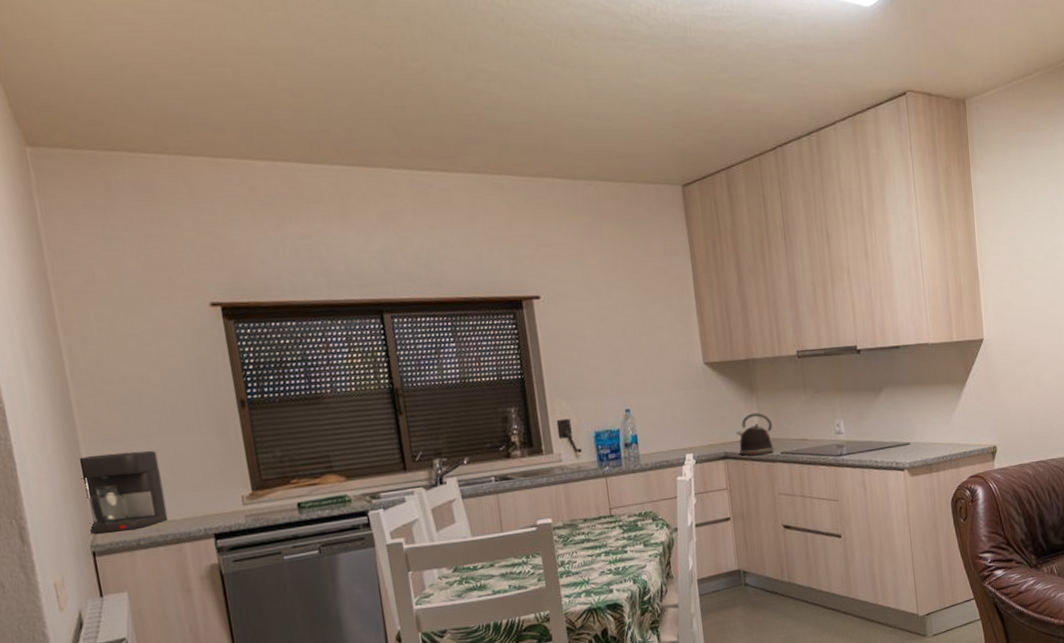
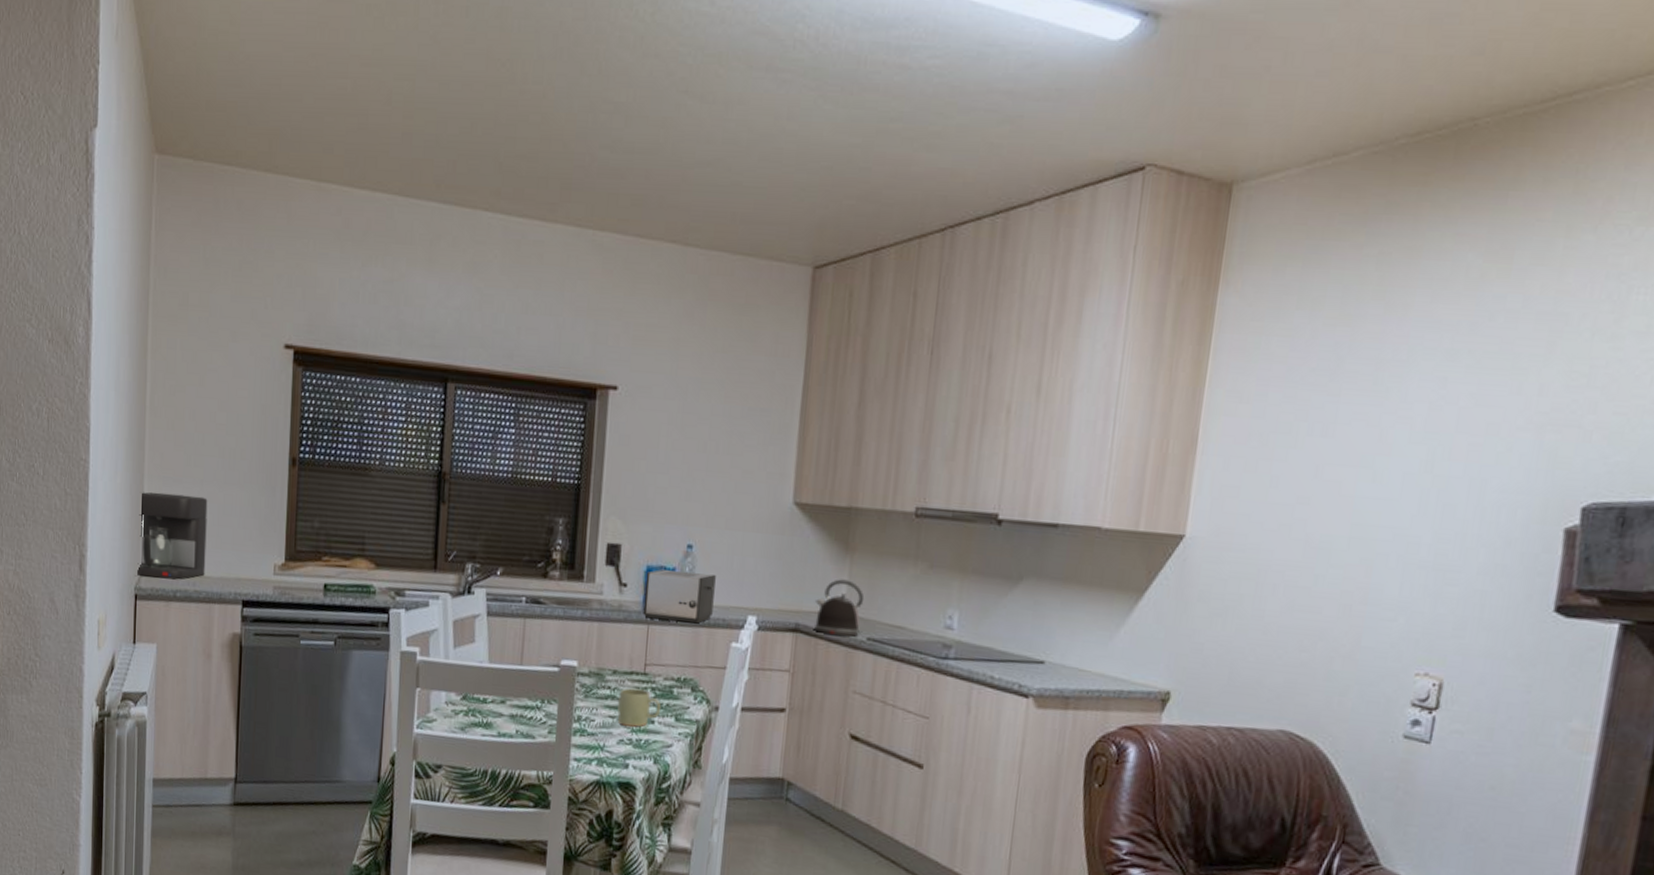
mug: none [592,528,631,560] -> present [617,688,662,727]
toaster: none [595,429,657,473] -> present [643,569,716,624]

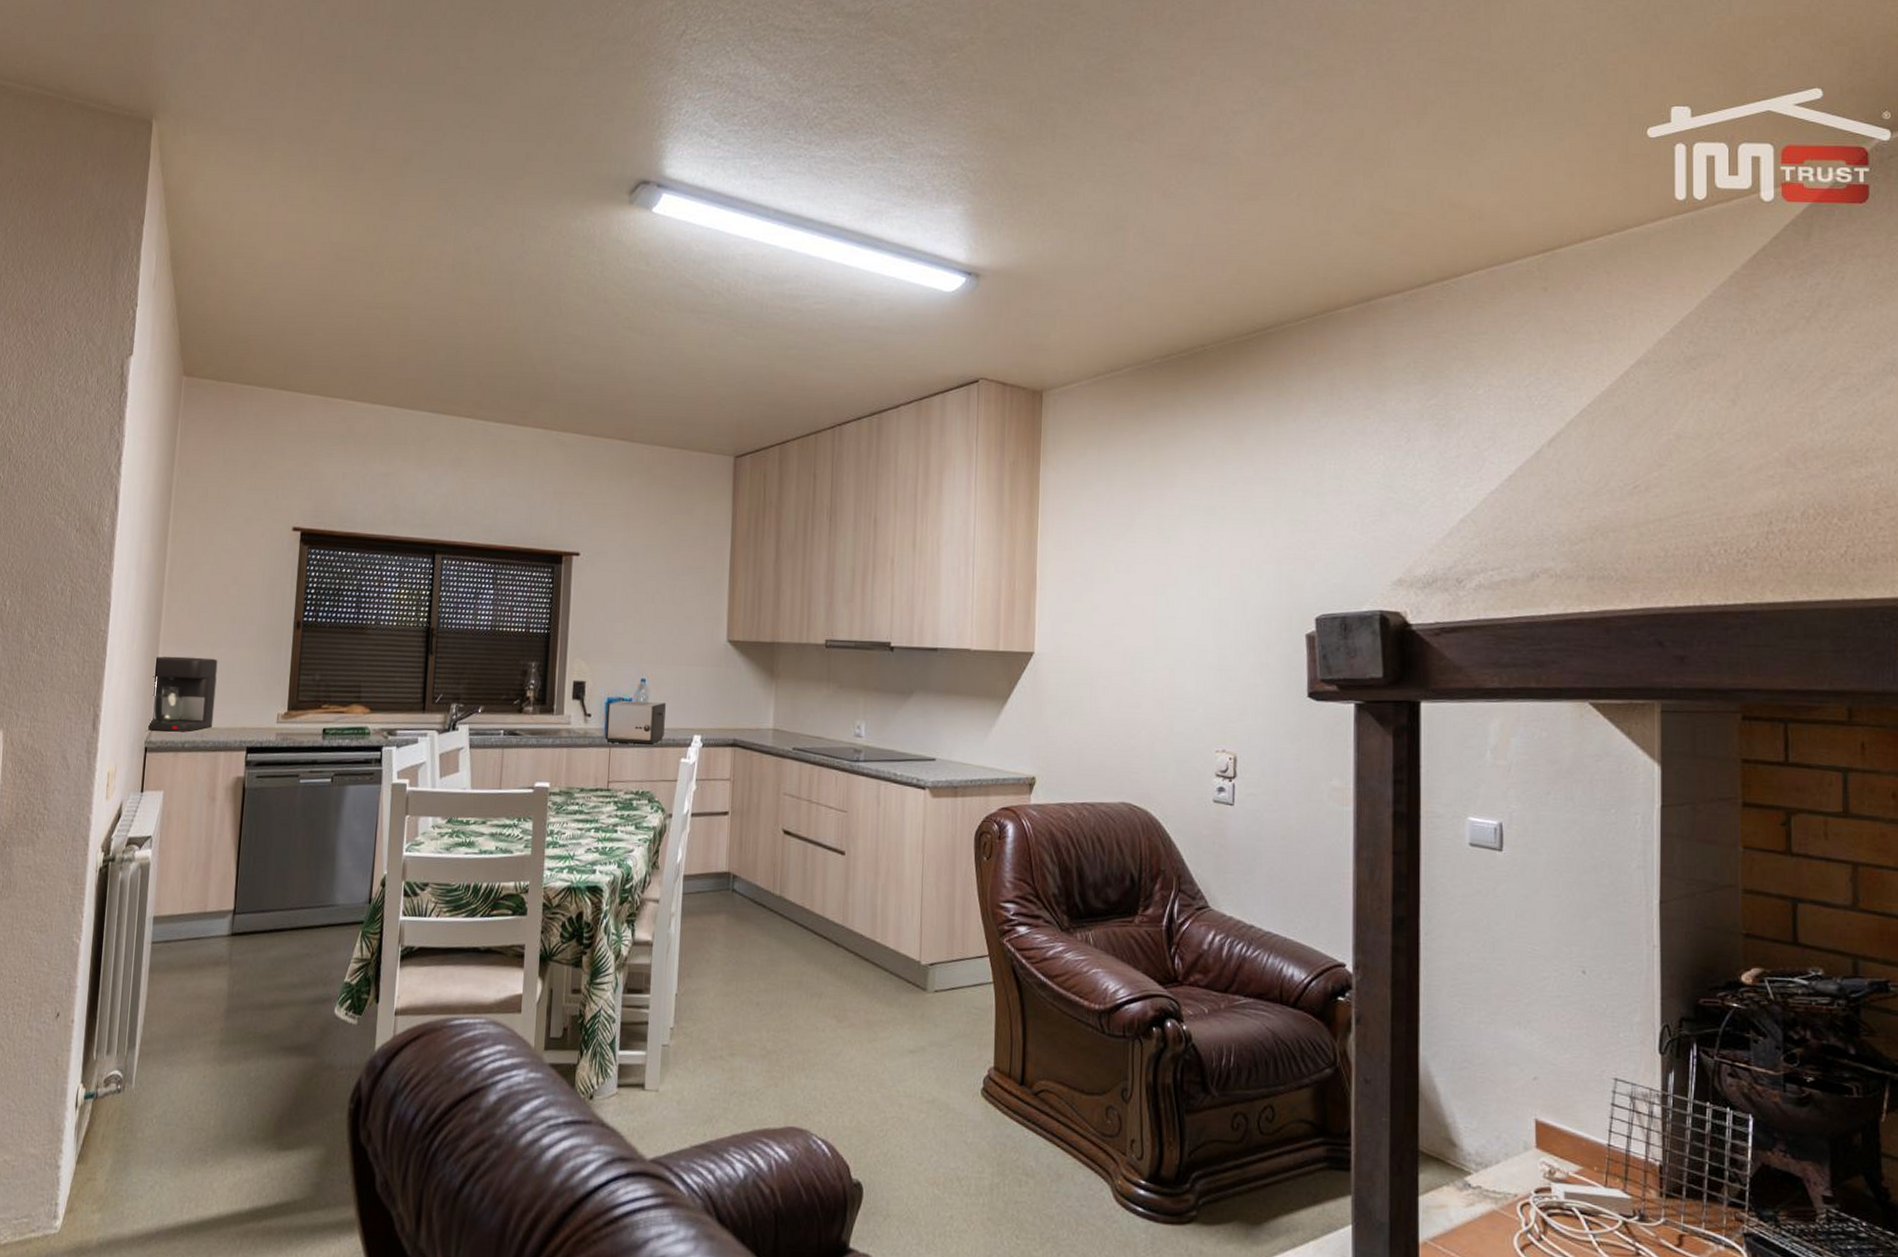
mug: present [617,688,662,727] -> none [585,803,623,837]
kettle: present [814,579,865,637] -> none [749,701,789,748]

